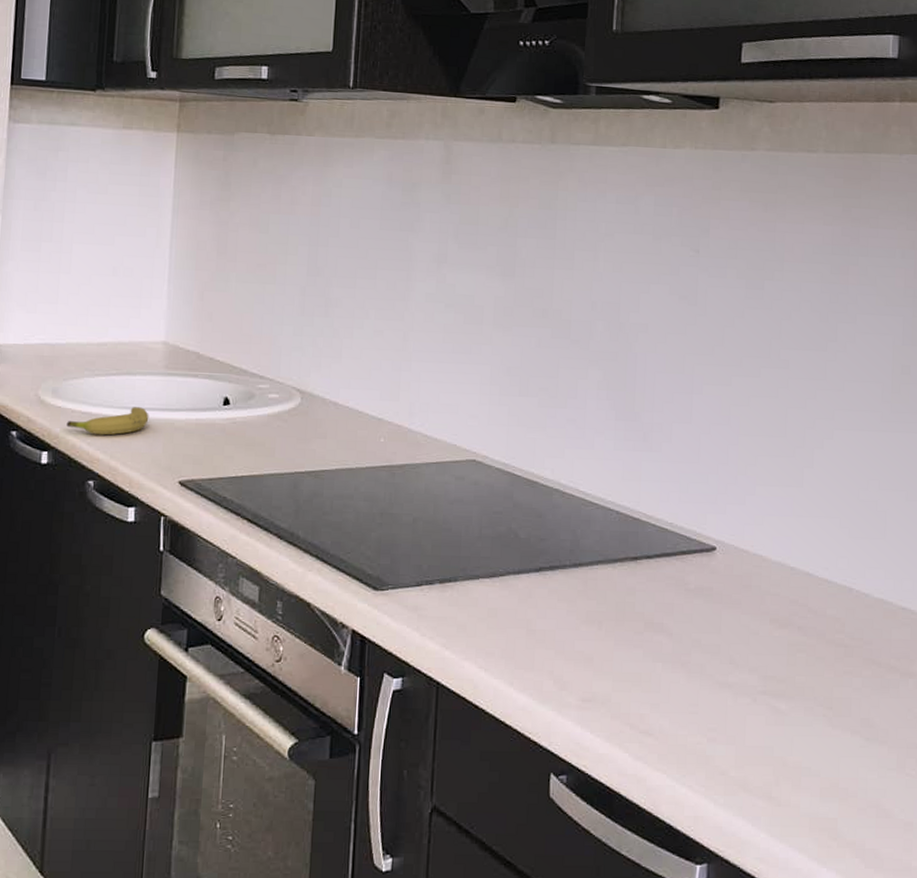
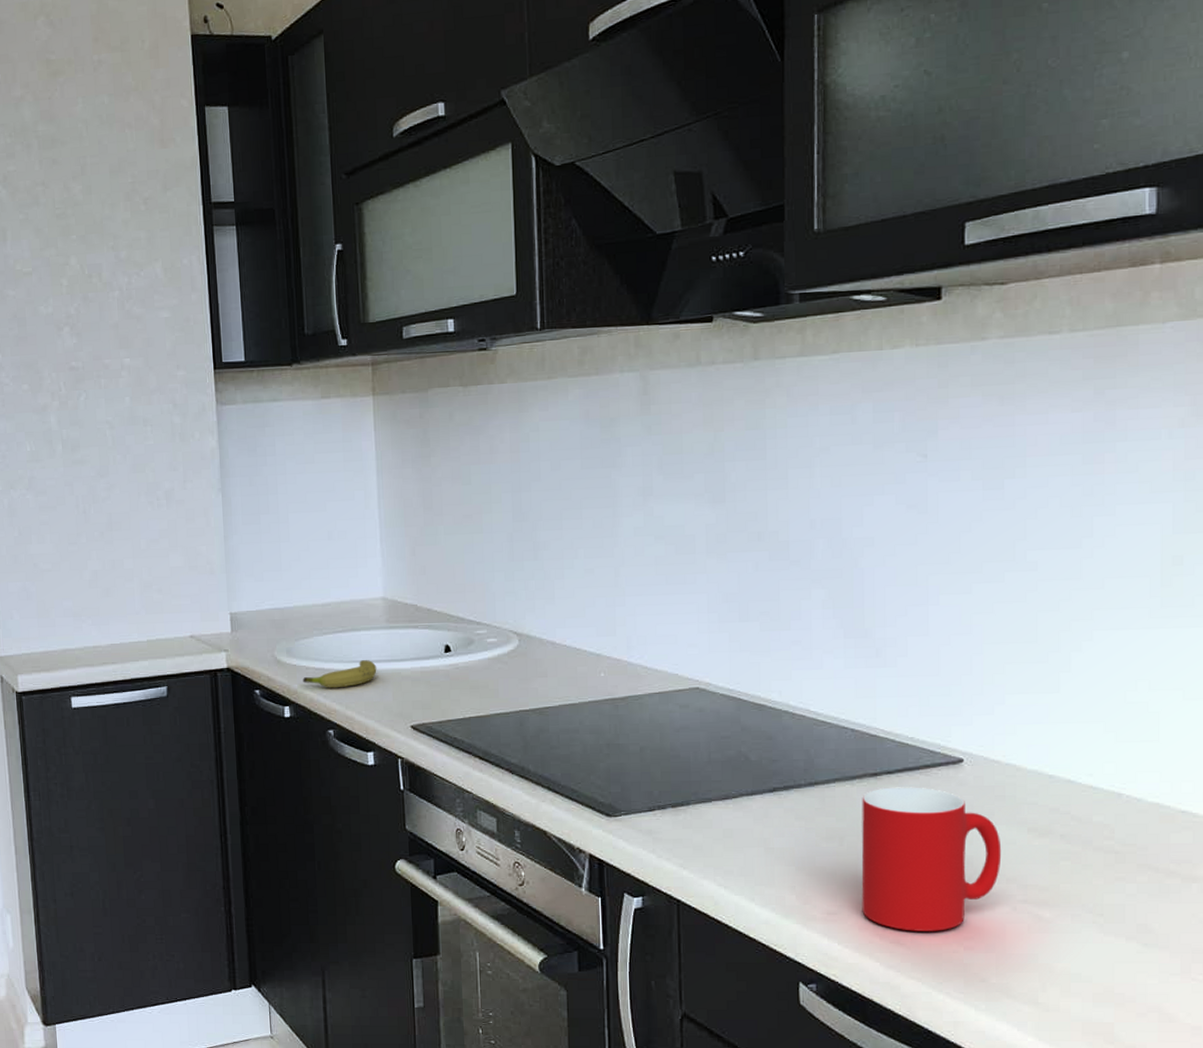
cup: none [615,572,746,722] -> present [861,787,1002,931]

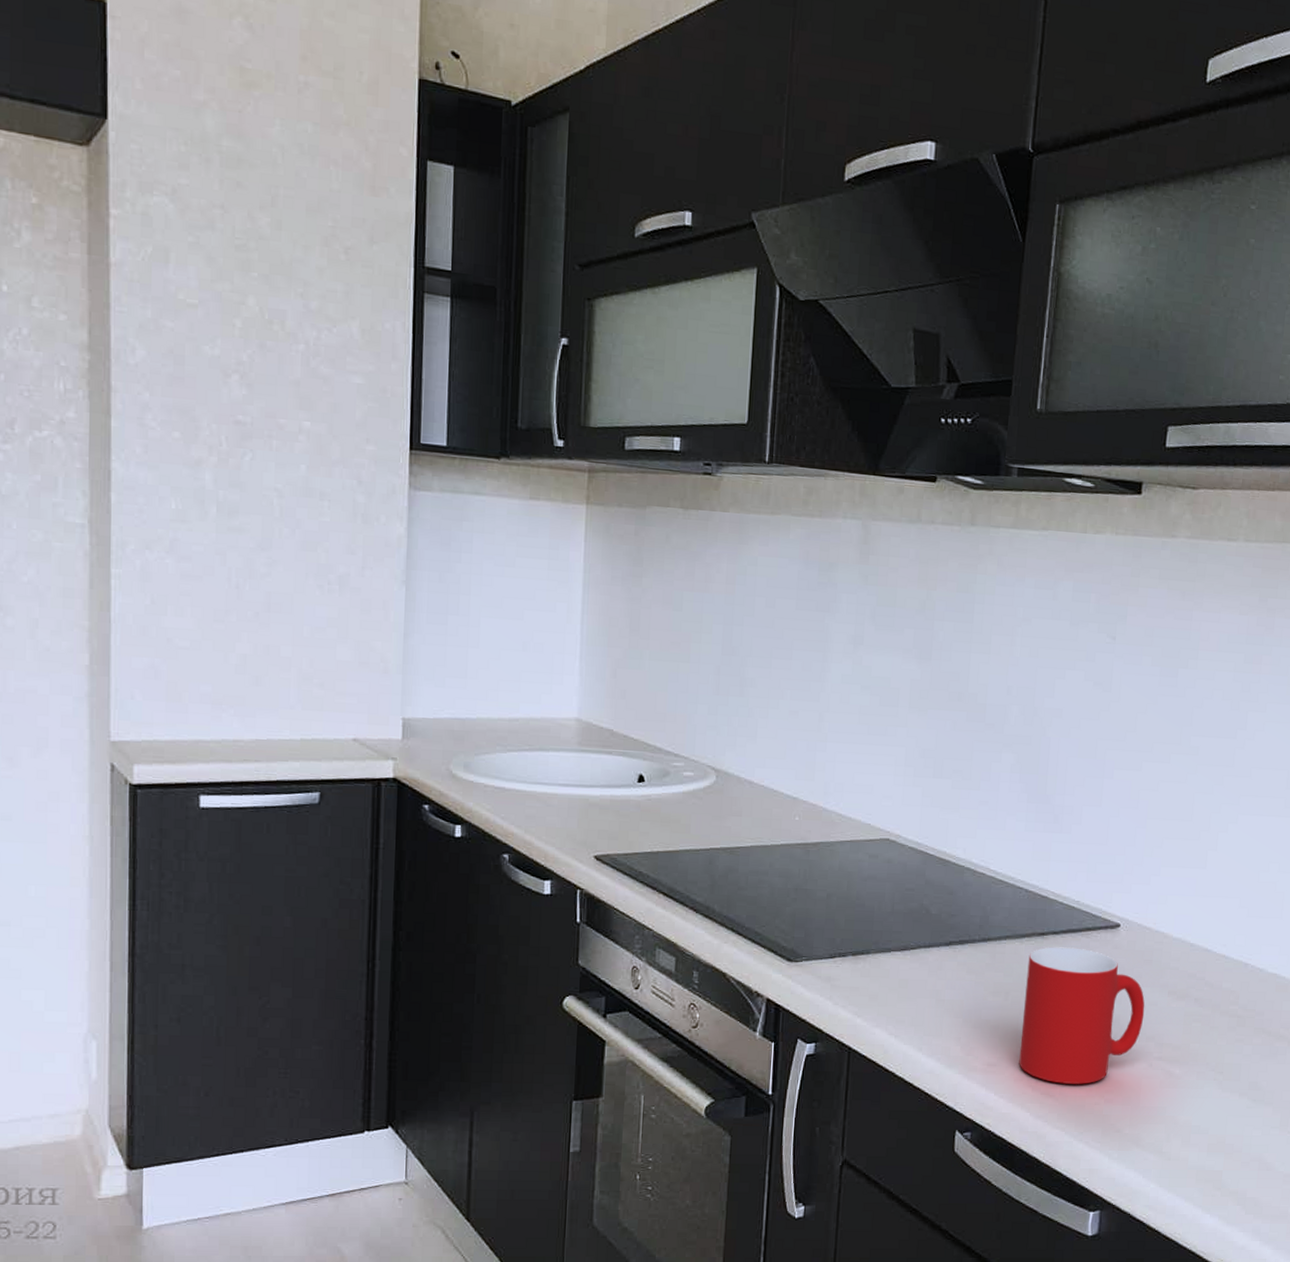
fruit: present [303,660,377,687] -> none [479,782,563,810]

